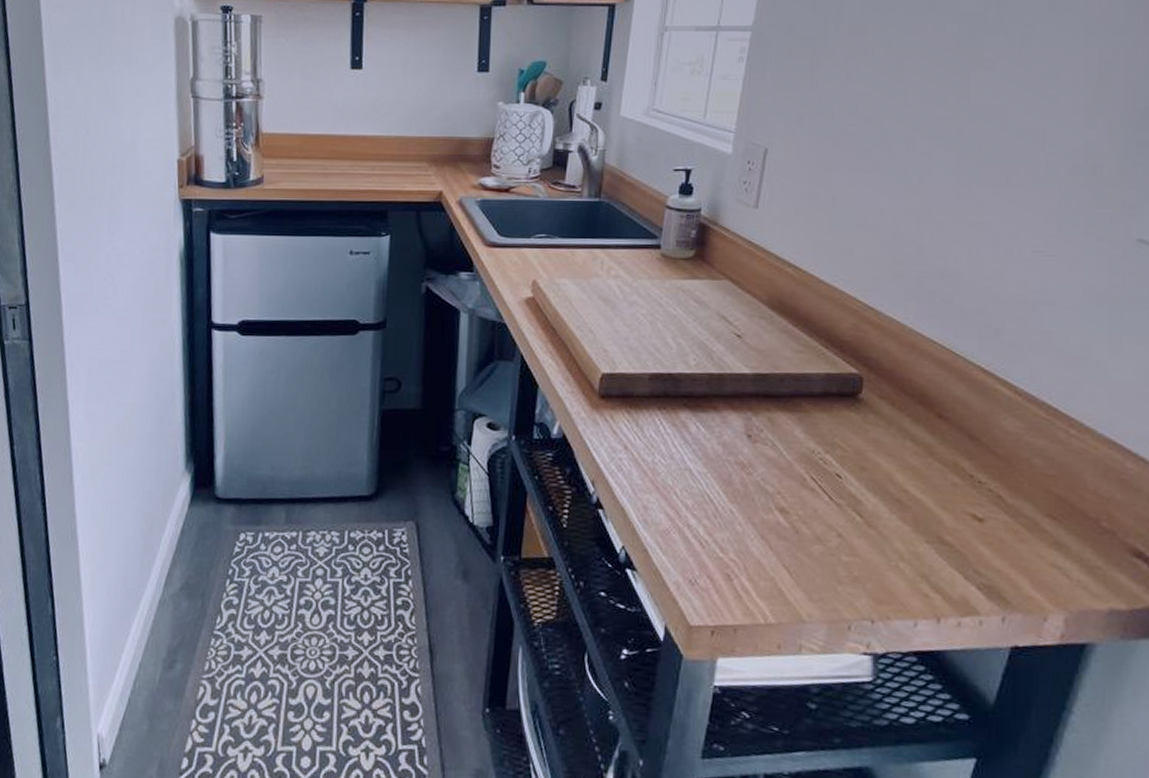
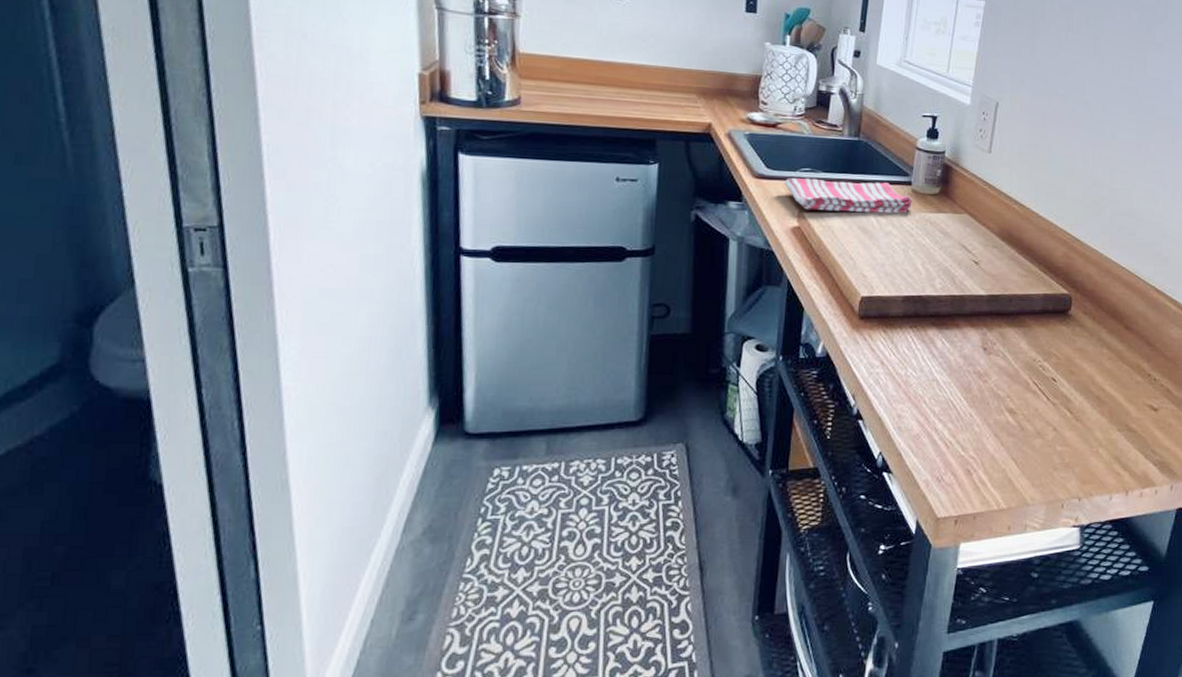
dish towel: none [518,244,662,281] -> present [784,178,912,213]

